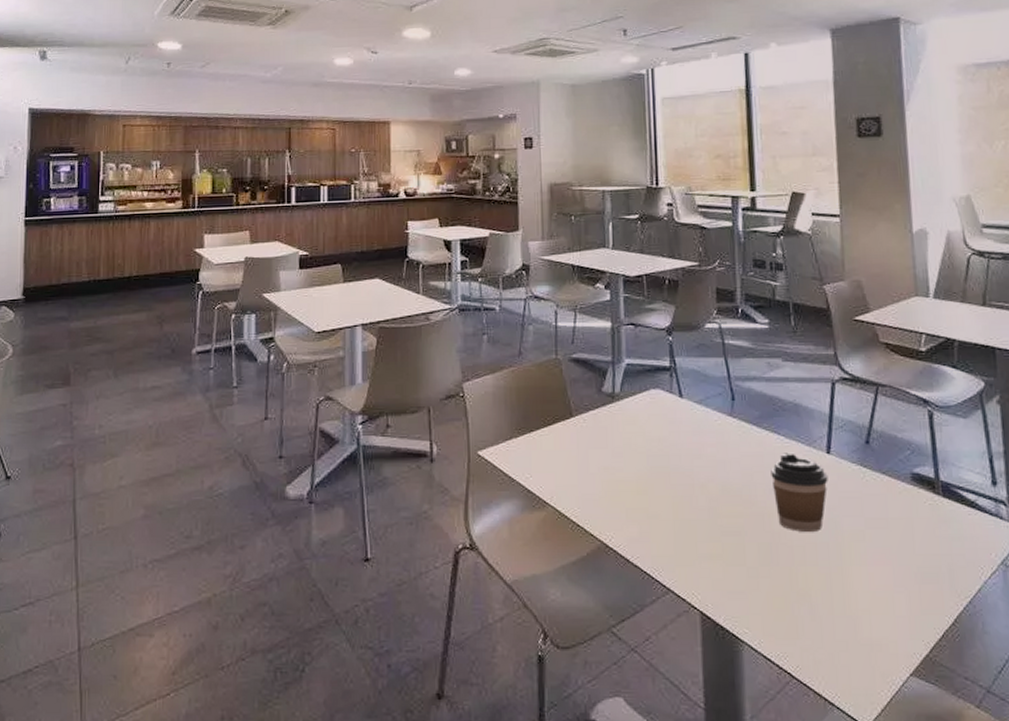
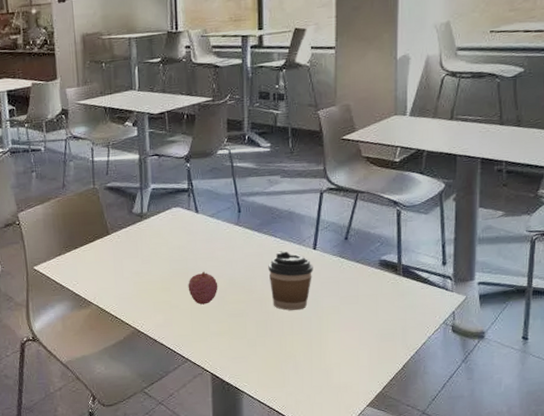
fruit: none [670,472,708,516] -> present [188,271,218,305]

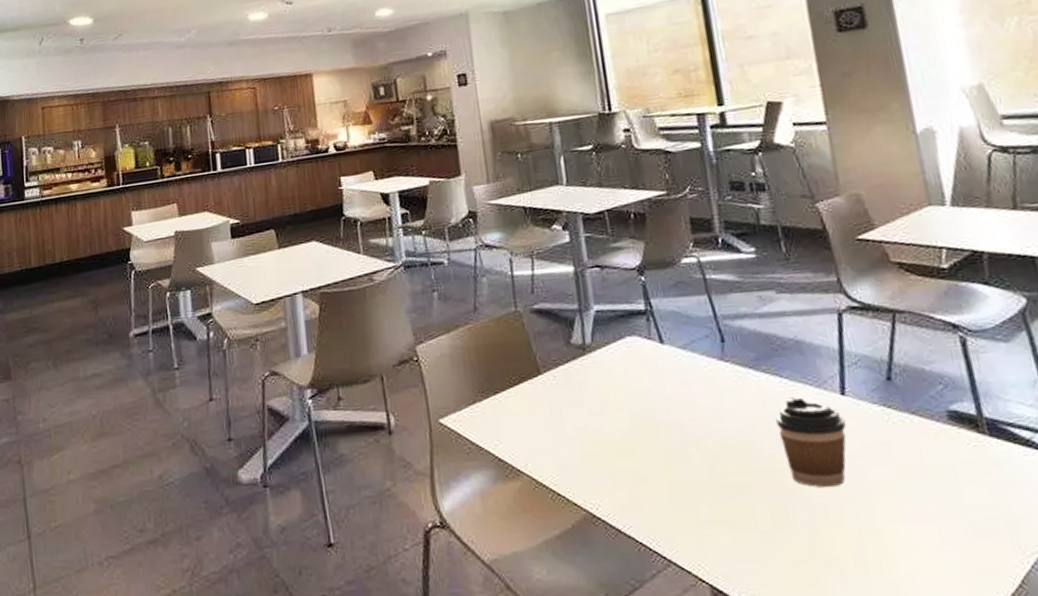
fruit: present [188,271,218,305] -> none [659,426,705,477]

